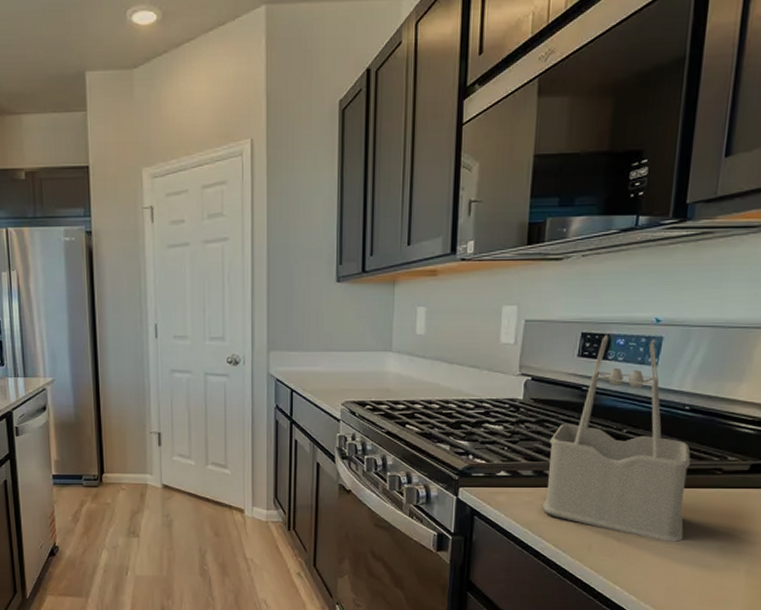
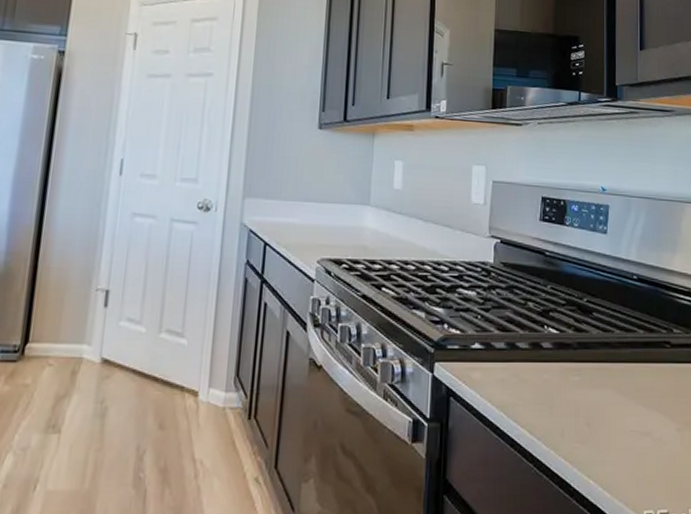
utensil holder: present [542,334,691,542] -> none [516,199,645,424]

